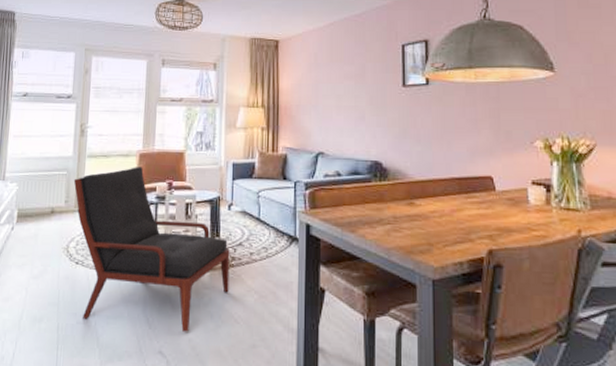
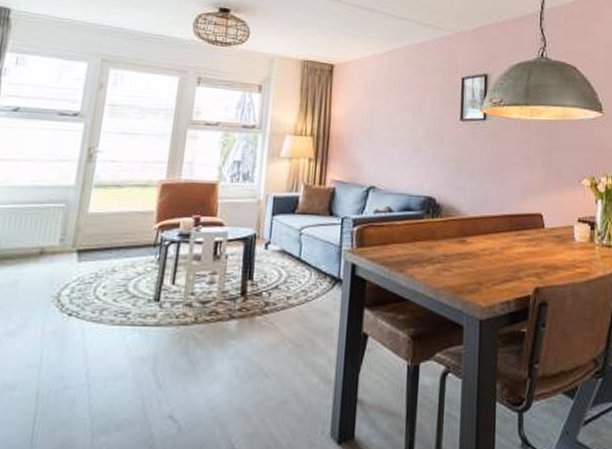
armchair: present [73,167,230,332] -> none [72,199,264,391]

